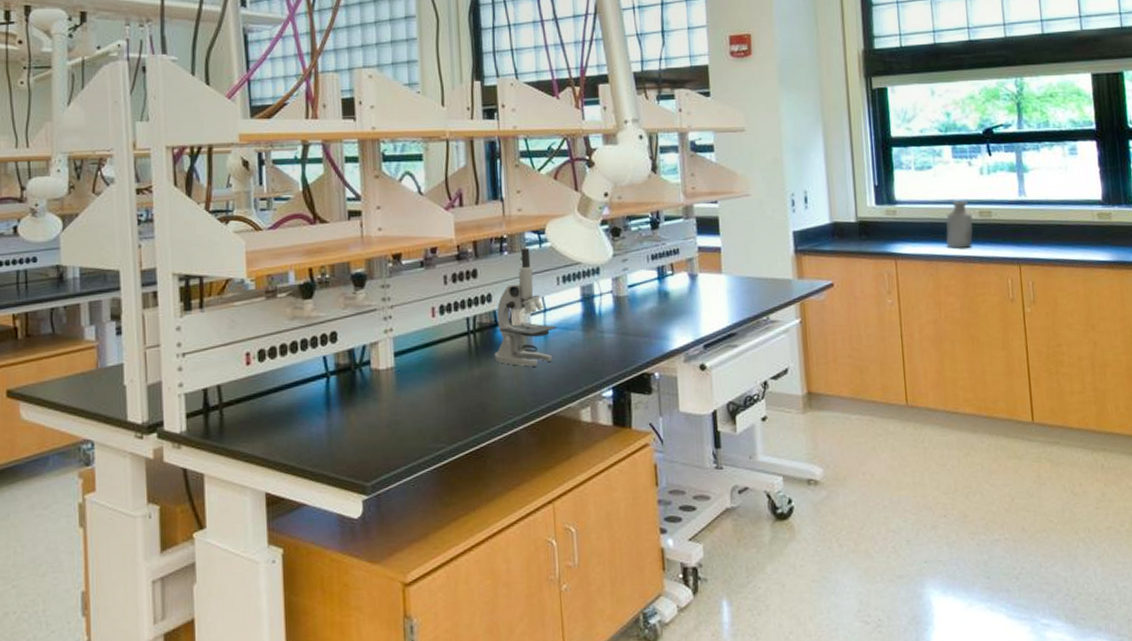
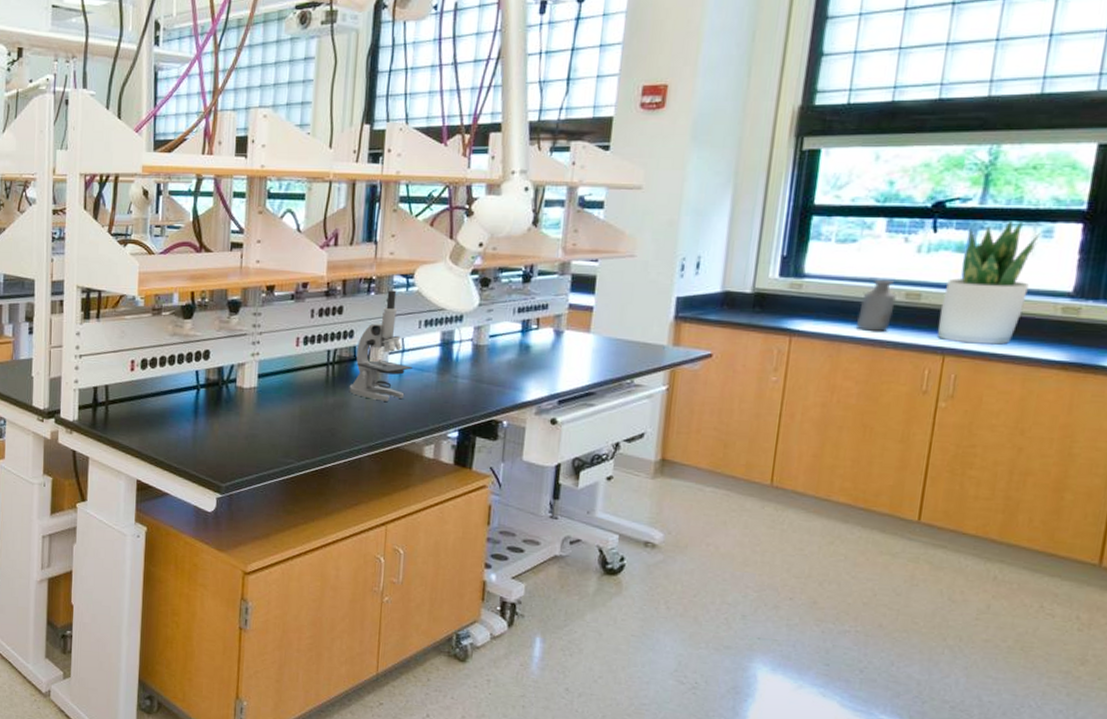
planter: none [1008,141,1070,252] -> present [936,221,1042,345]

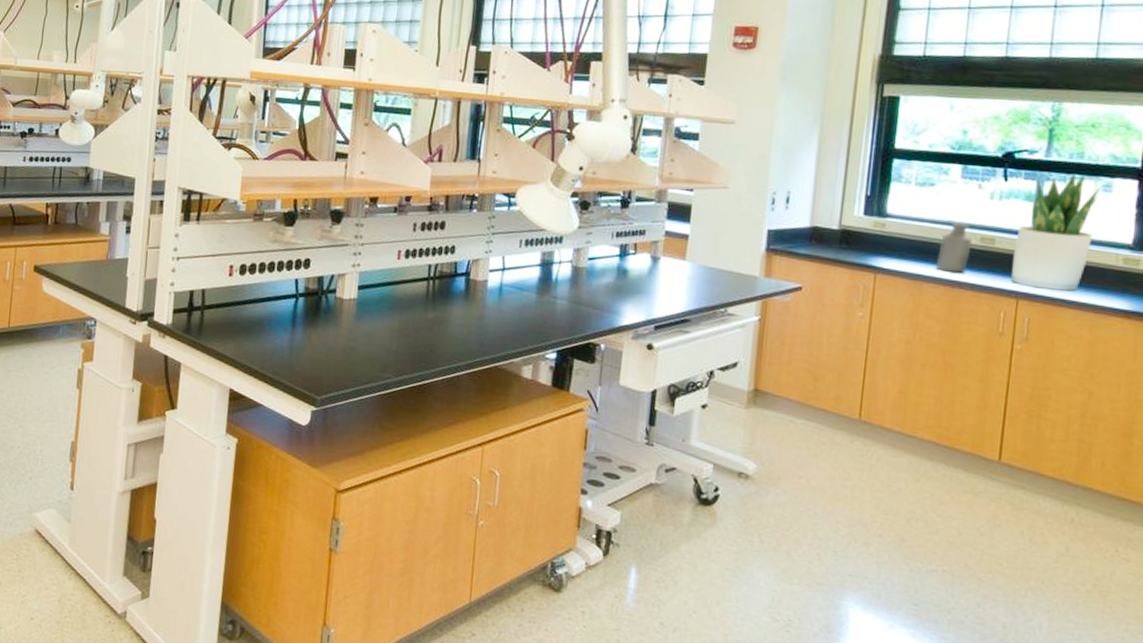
microscope: present [349,290,412,403] -> none [449,208,512,320]

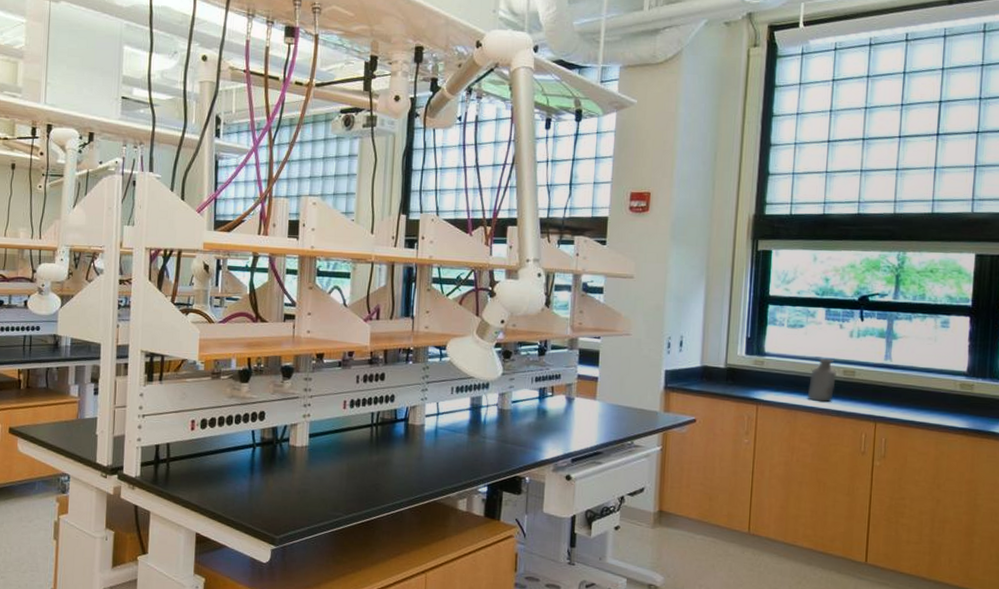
planter: present [1010,174,1102,291] -> none [869,313,941,414]

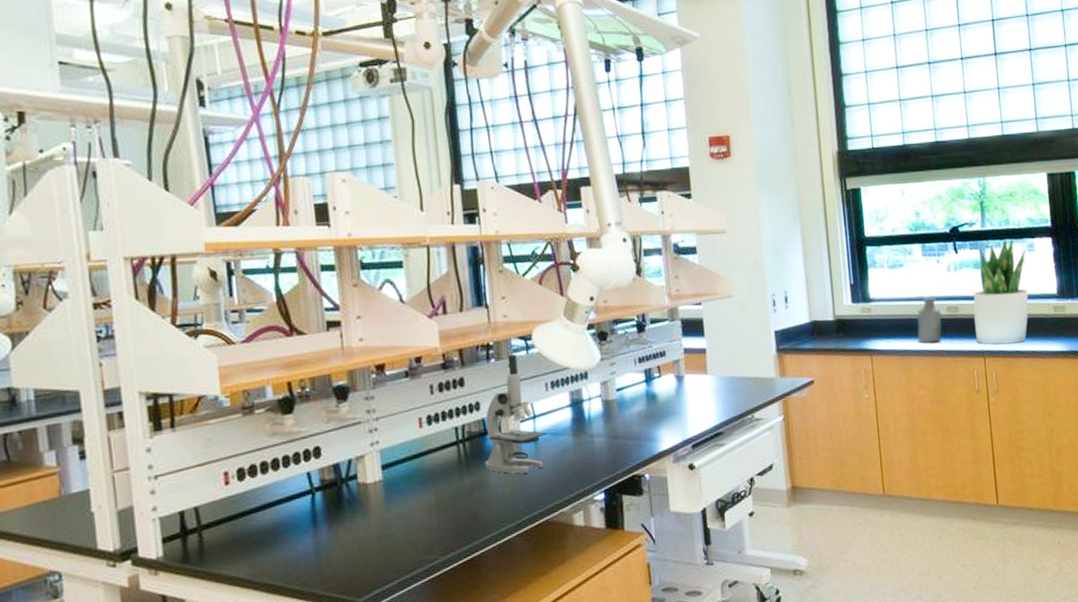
microscope: none [391,359,446,461] -> present [484,354,547,475]
planter: none [869,313,941,414] -> present [973,239,1029,345]

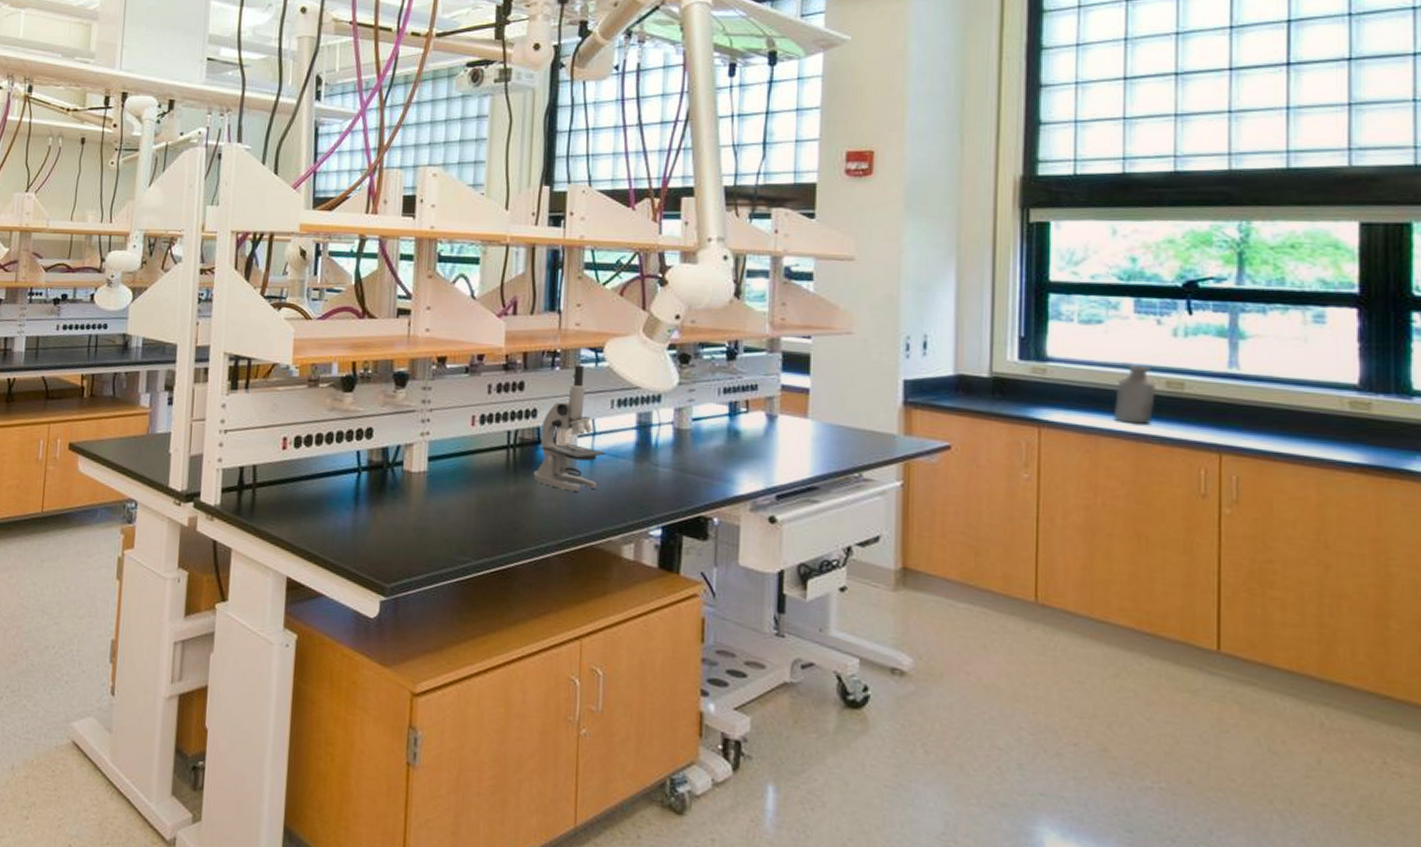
planter: present [973,239,1029,345] -> none [1208,303,1312,443]

